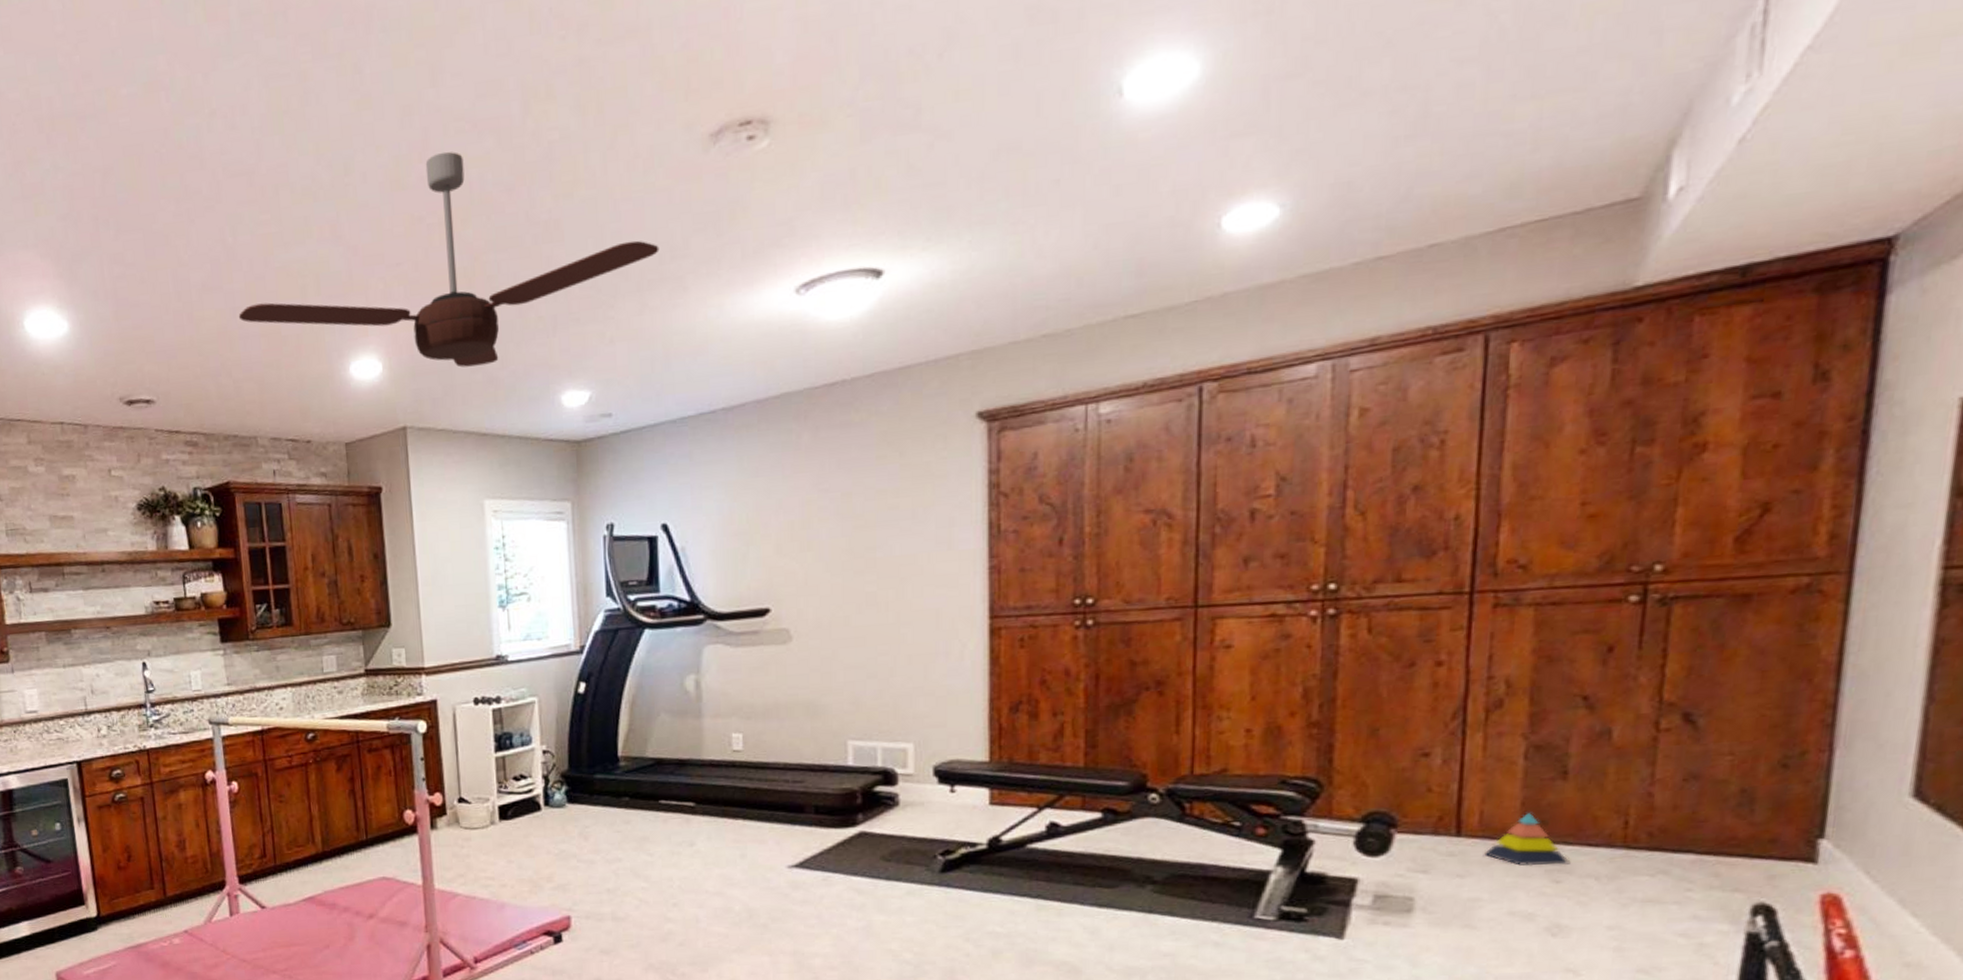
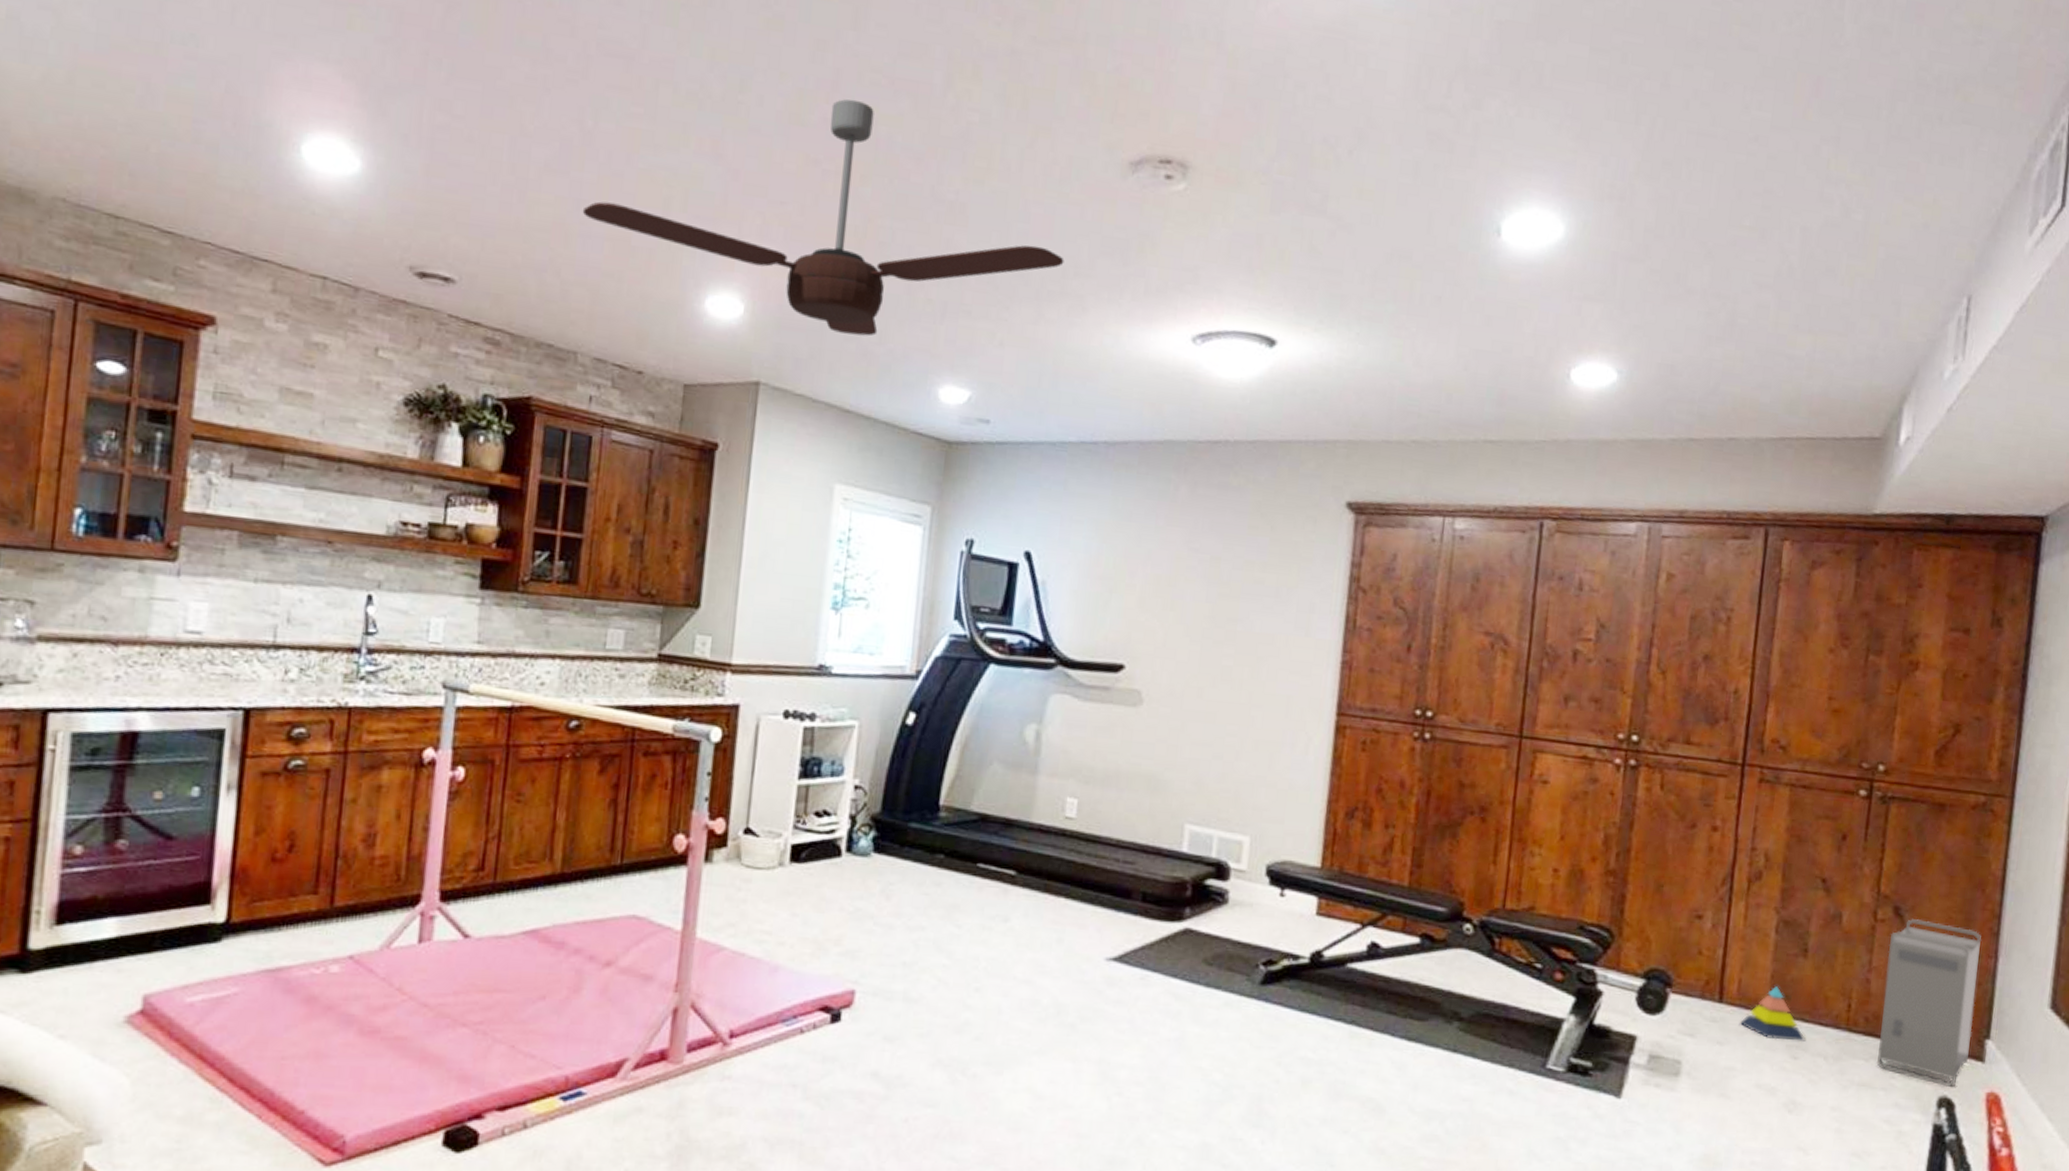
storage bin: none [1665,722,1810,893] -> present [1876,919,1982,1087]

